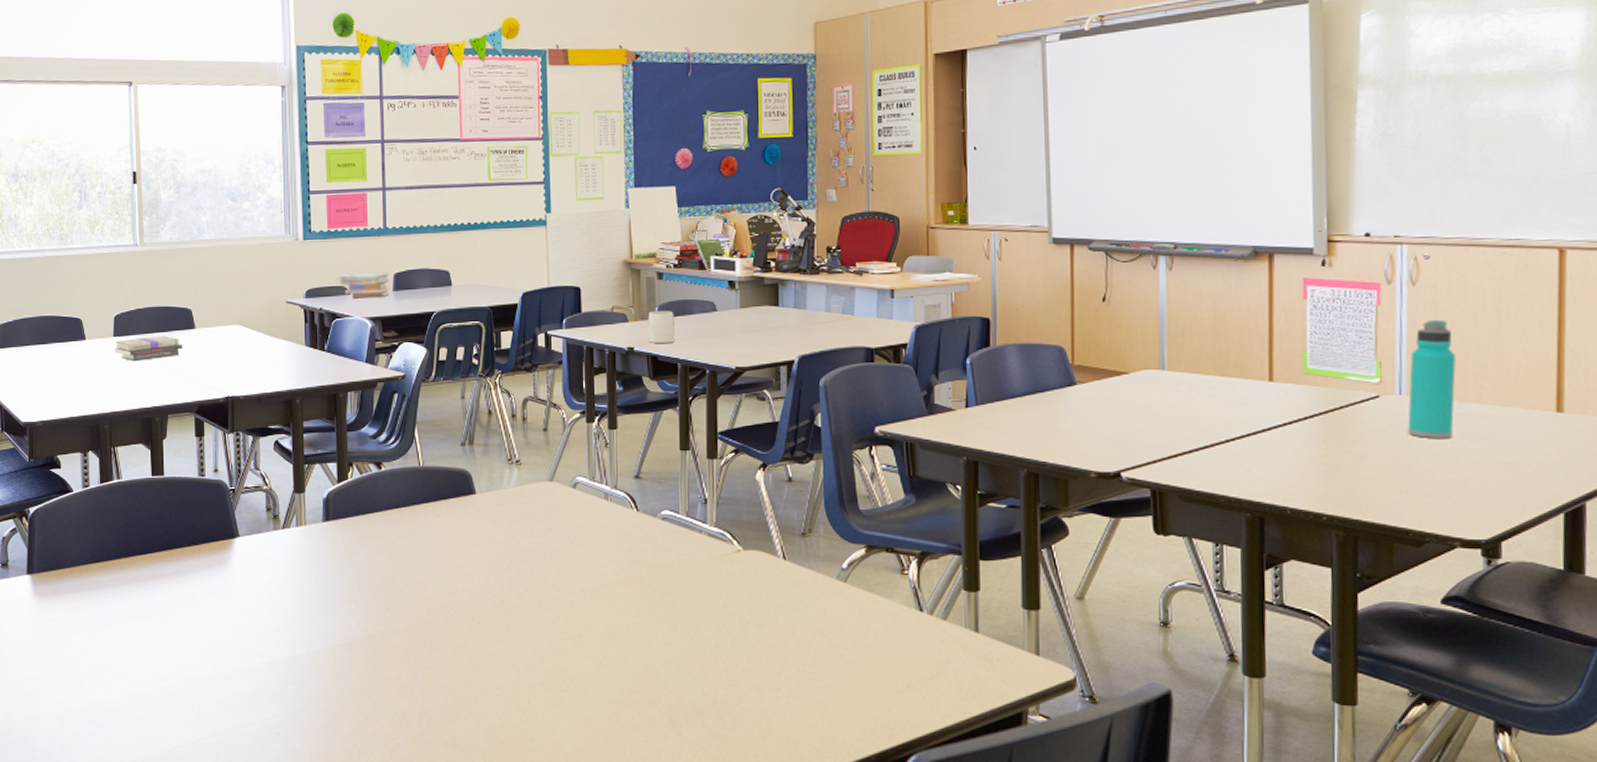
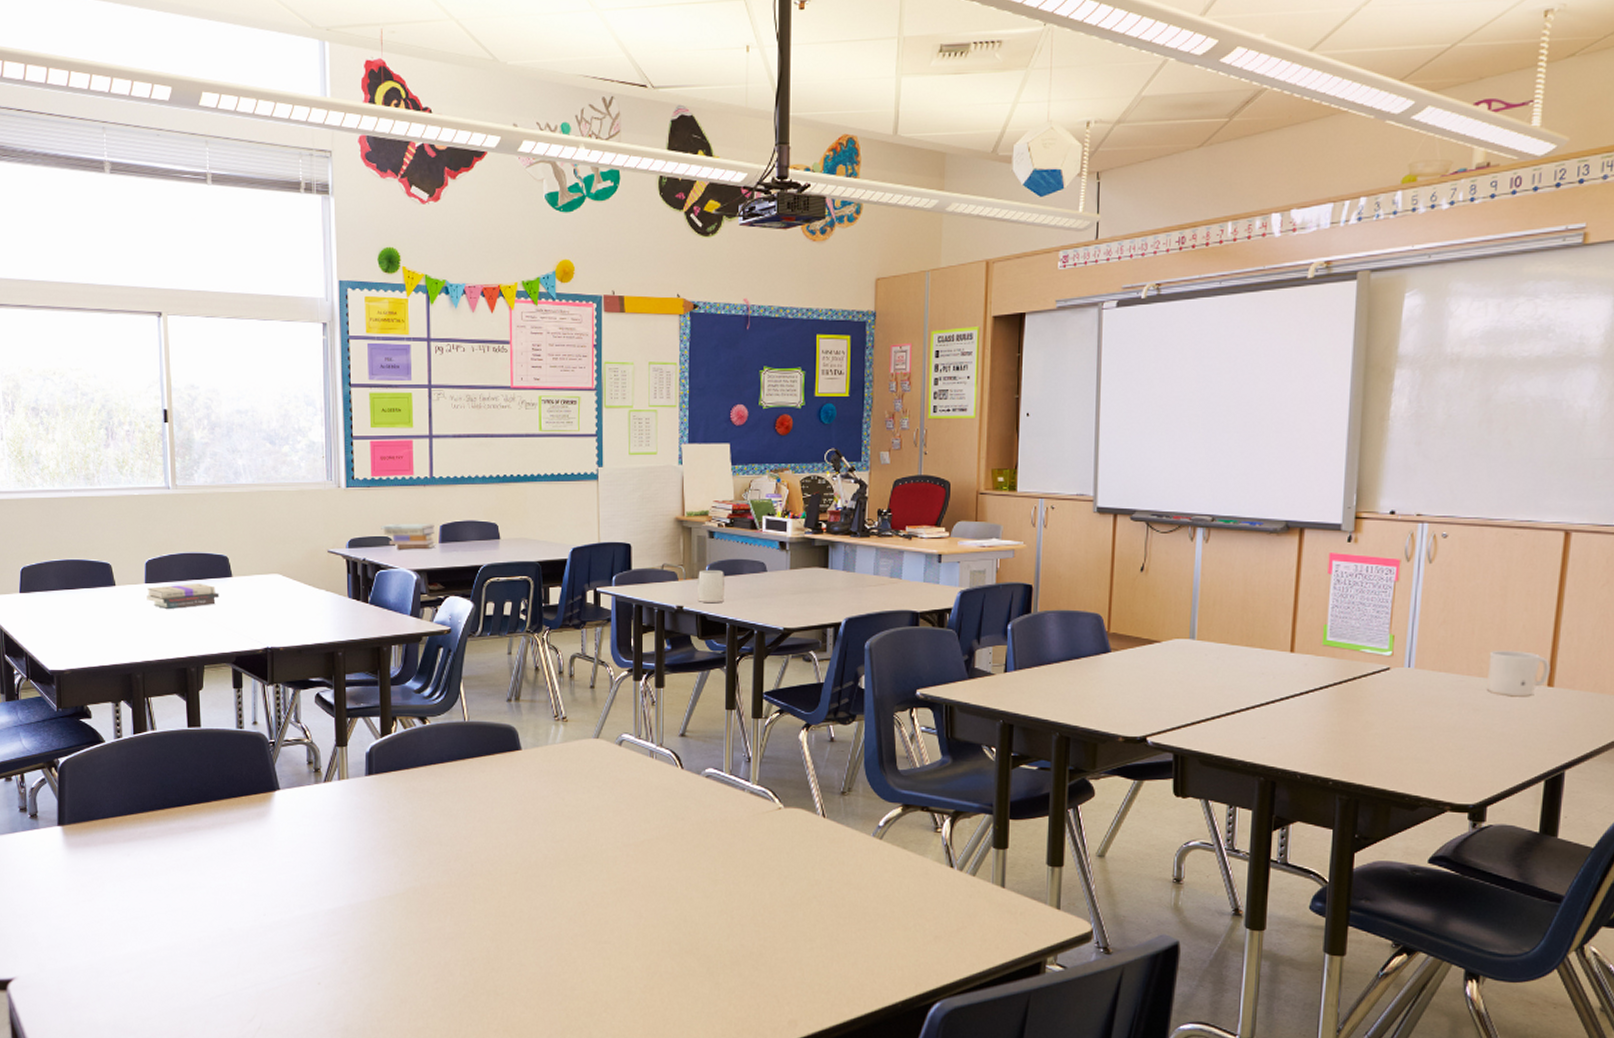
water bottle: present [1407,319,1456,438] -> none [1413,596,1462,709]
mug: none [1487,374,1558,424] -> present [1486,650,1551,697]

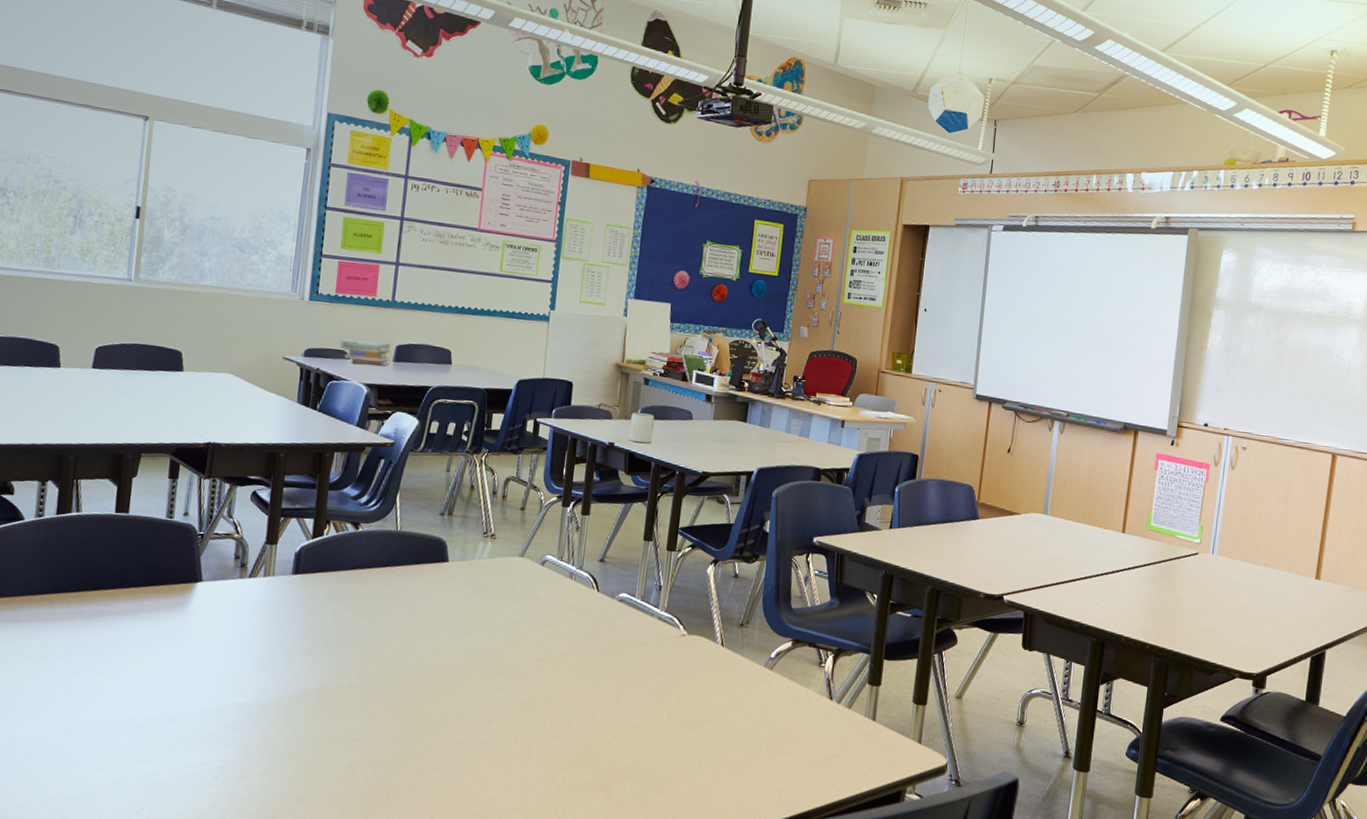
books: present [147,582,219,610] -> none [91,372,168,396]
mug: present [1486,650,1551,697] -> none [1270,545,1318,587]

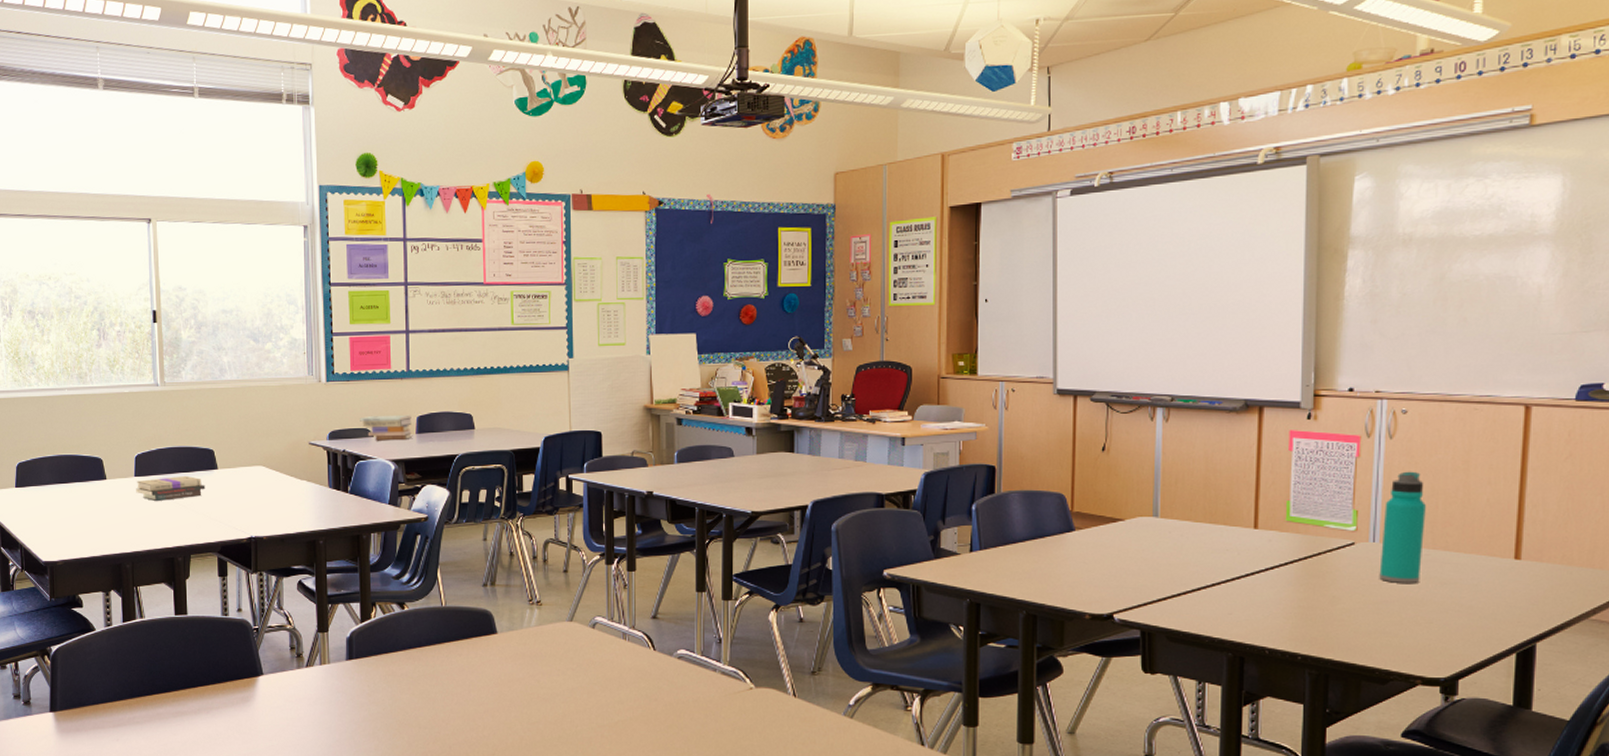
books: none [91,372,168,396] -> present [136,475,205,502]
mug: present [628,412,655,444] -> none [667,456,694,489]
water bottle: none [1214,497,1254,592] -> present [1379,471,1426,583]

